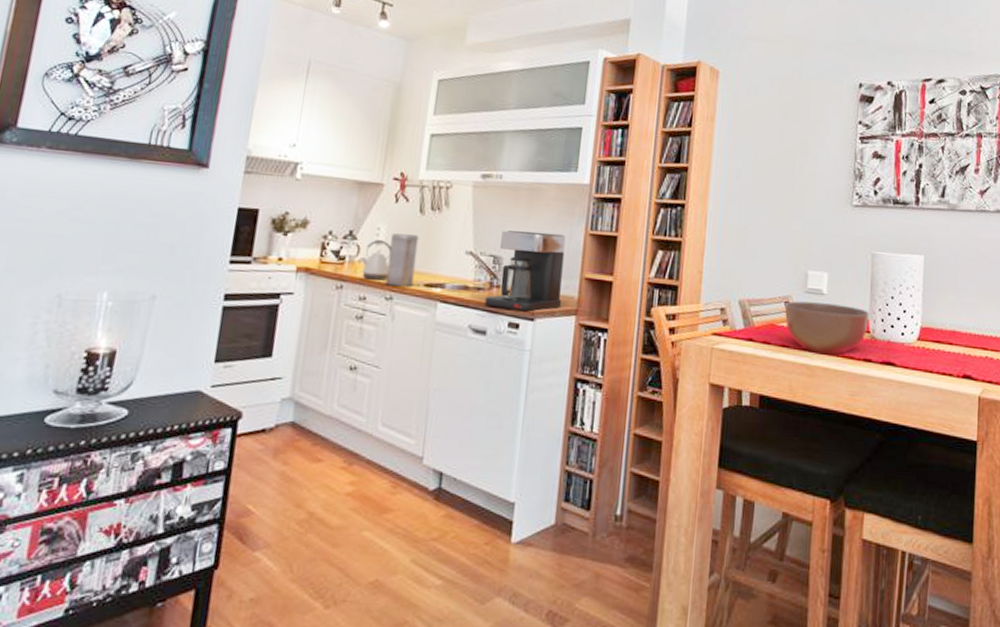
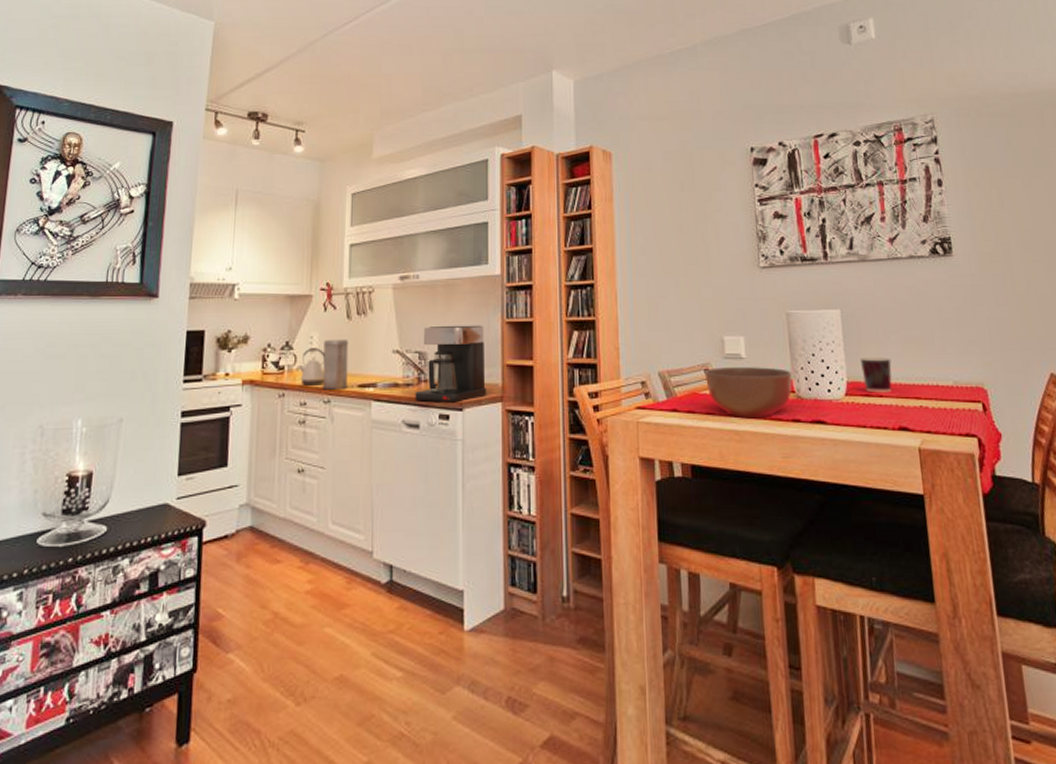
mug: none [935,305,965,341] -> present [859,357,892,393]

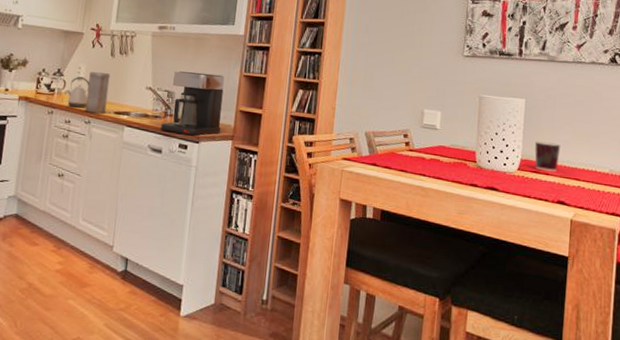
bowl: present [704,367,792,419] -> none [403,134,476,181]

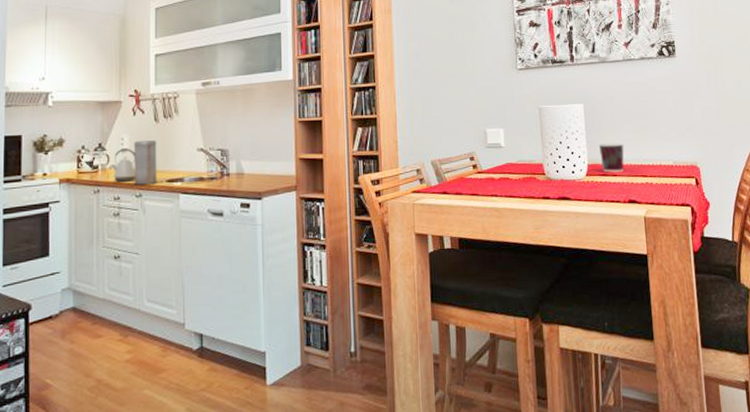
coffee maker: present [161,71,225,136] -> none [219,124,283,193]

